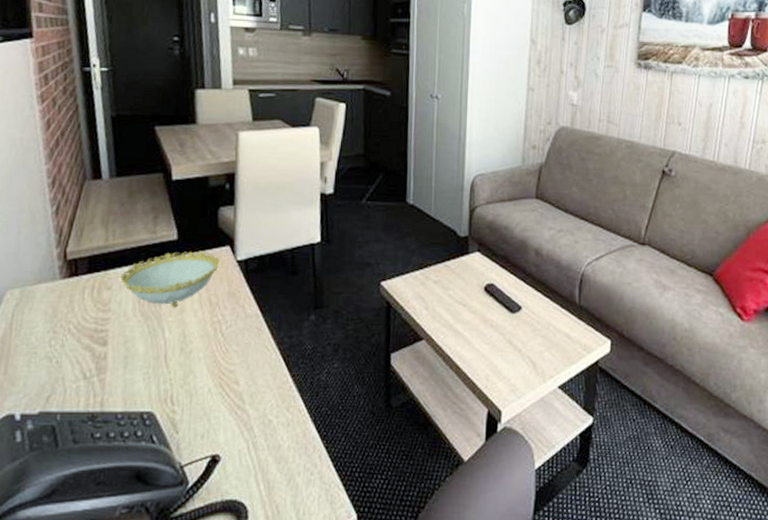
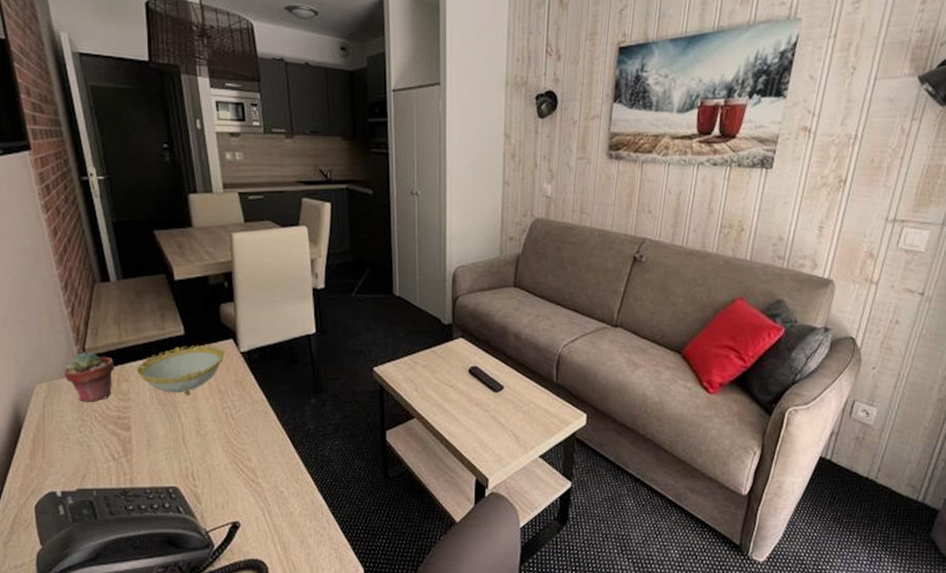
potted succulent: none [39,255,97,312] -> present [63,351,115,402]

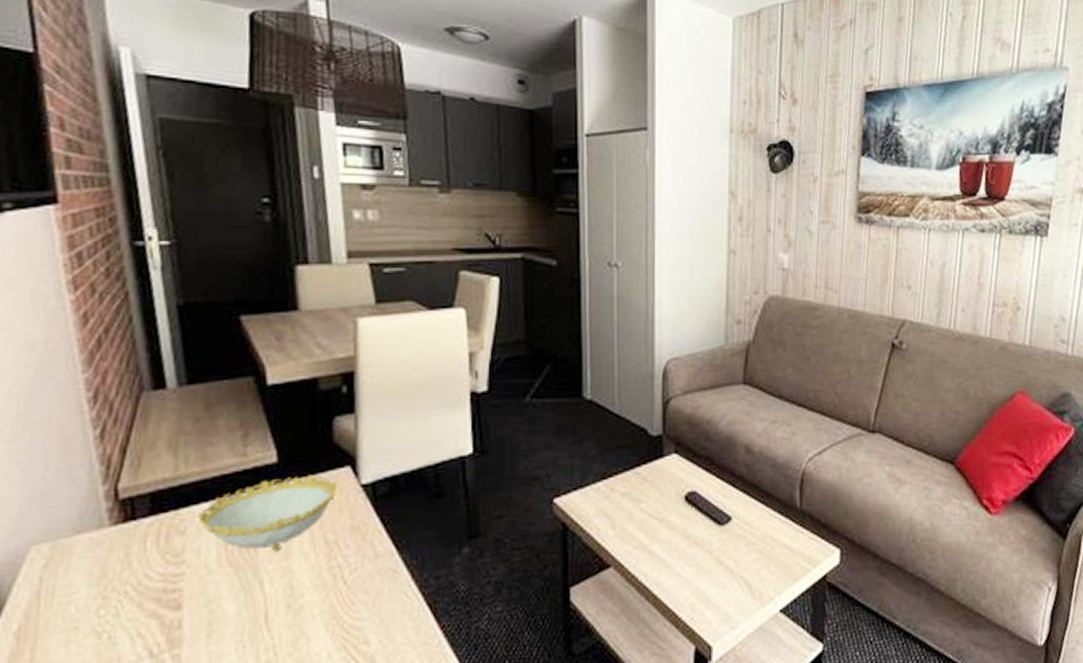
potted succulent: present [63,351,115,402] -> none [79,493,164,570]

